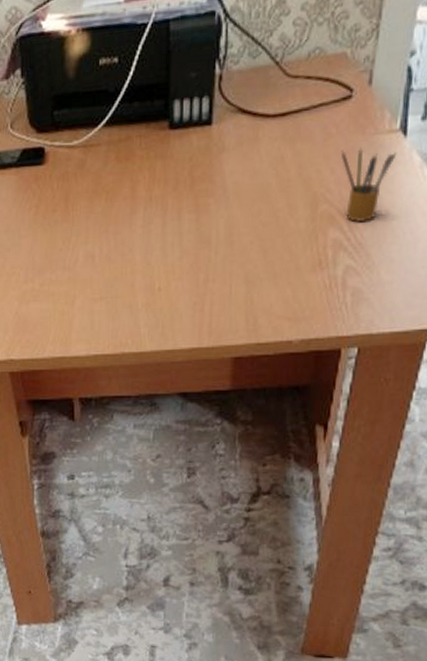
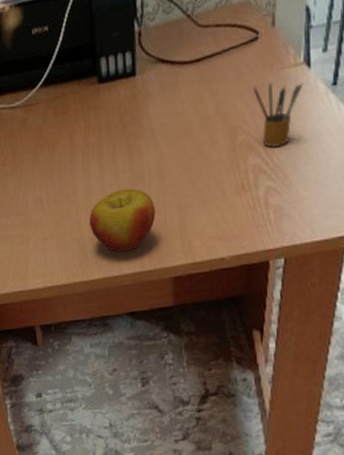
apple: none [145,252,220,323] -> present [89,188,156,252]

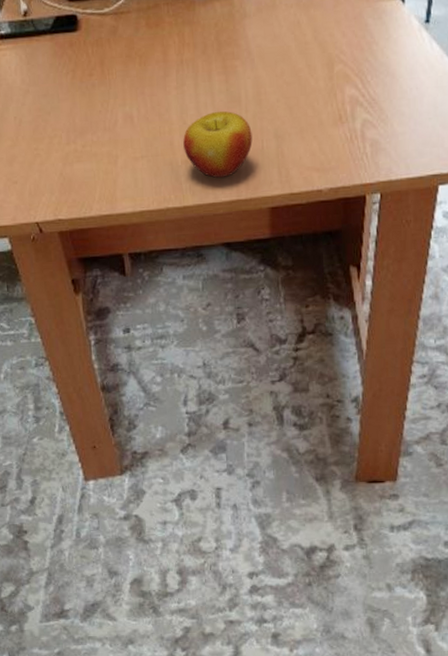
pencil box: present [252,82,303,148] -> none [349,13,398,81]

